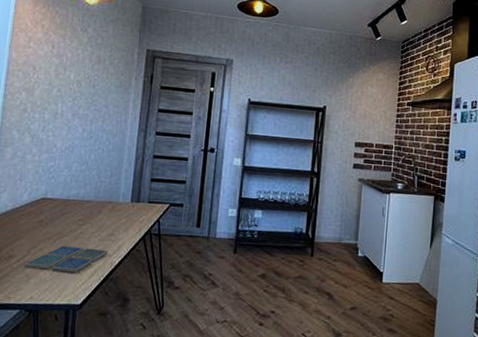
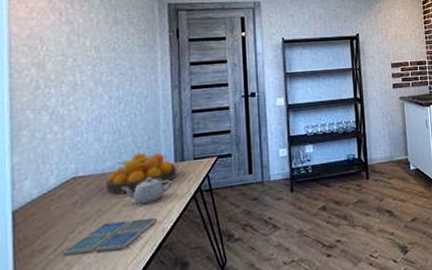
fruit bowl: none [67,186,133,223] -> present [105,152,177,195]
teapot: none [82,211,127,235] -> present [122,177,173,204]

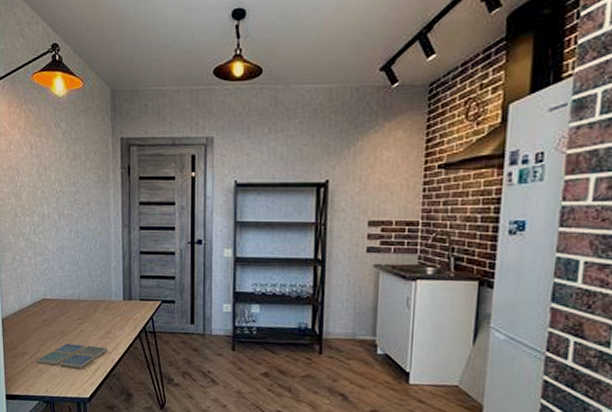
fruit bowl: present [105,152,177,195] -> none [67,285,125,322]
teapot: present [122,177,173,204] -> none [80,310,121,333]

